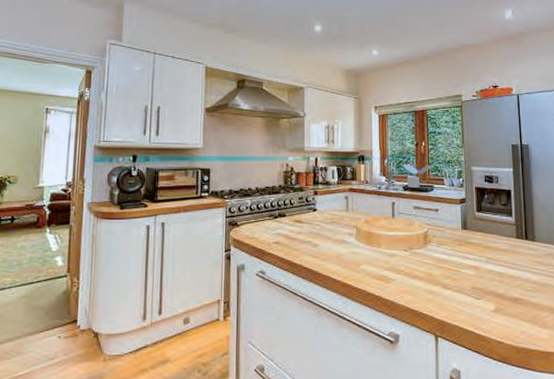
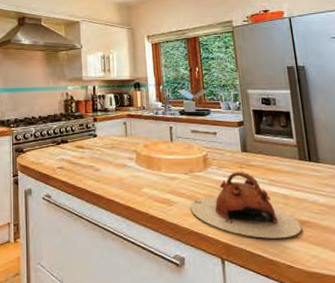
teapot: none [408,248,513,315] -> present [190,171,302,239]

